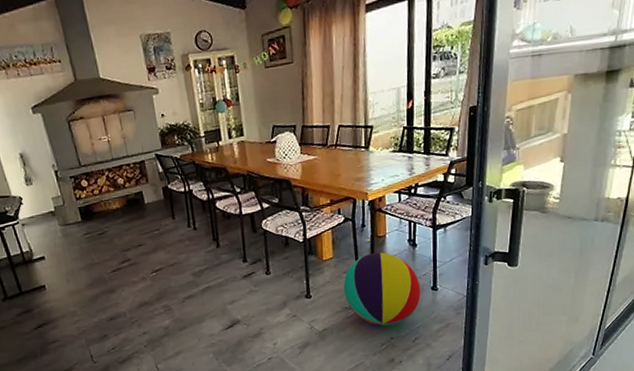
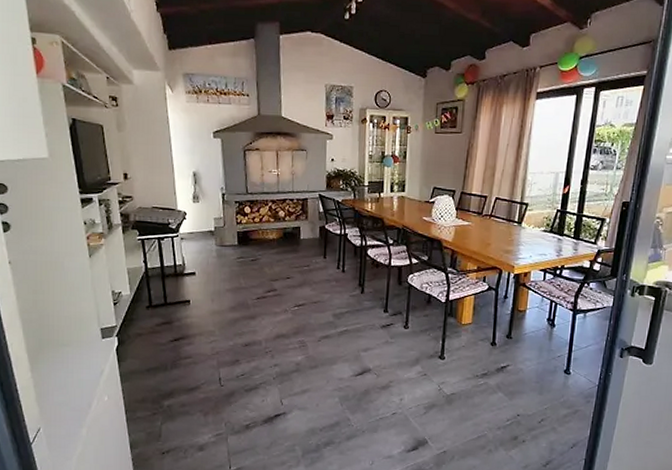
beach ball: present [343,252,421,326] -> none [477,325,554,402]

